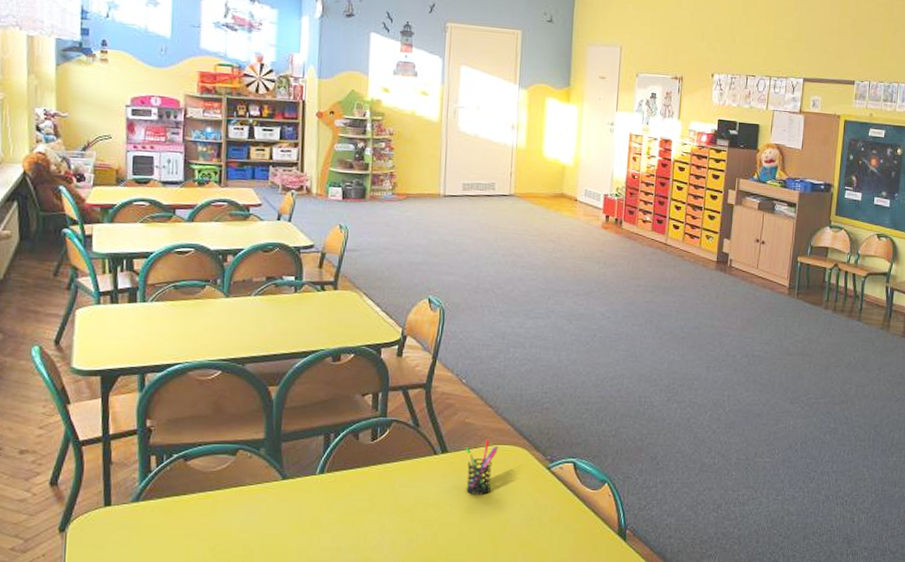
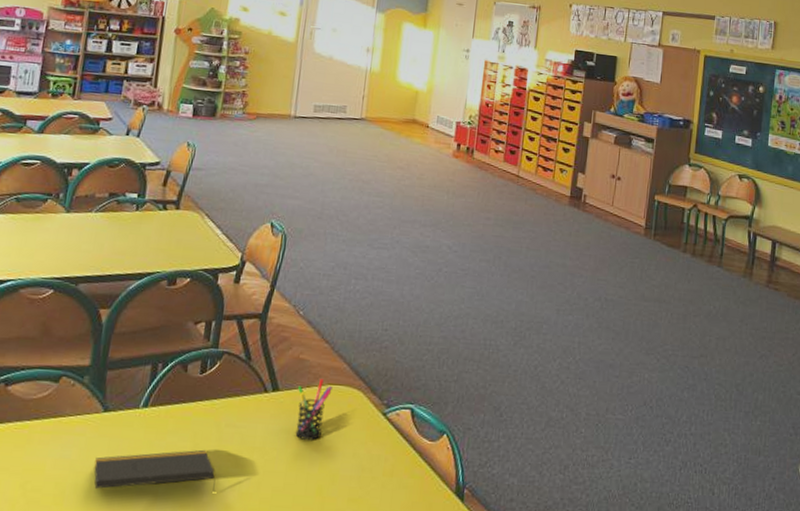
notepad: none [278,508,395,548] -> present [94,449,216,492]

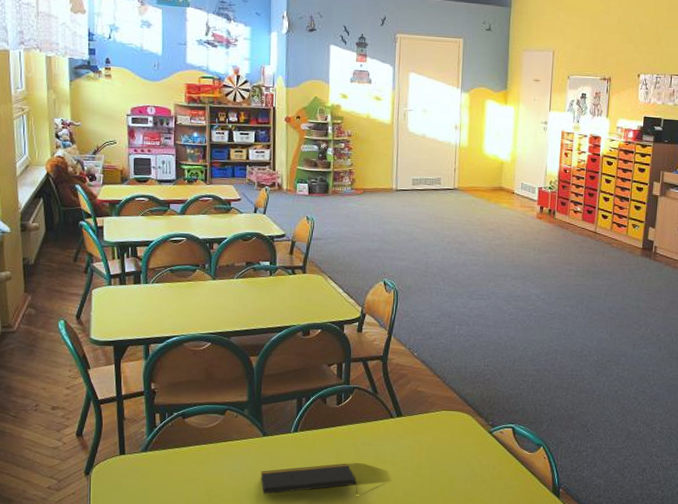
pen holder: present [295,379,332,440] -> none [417,406,446,454]

